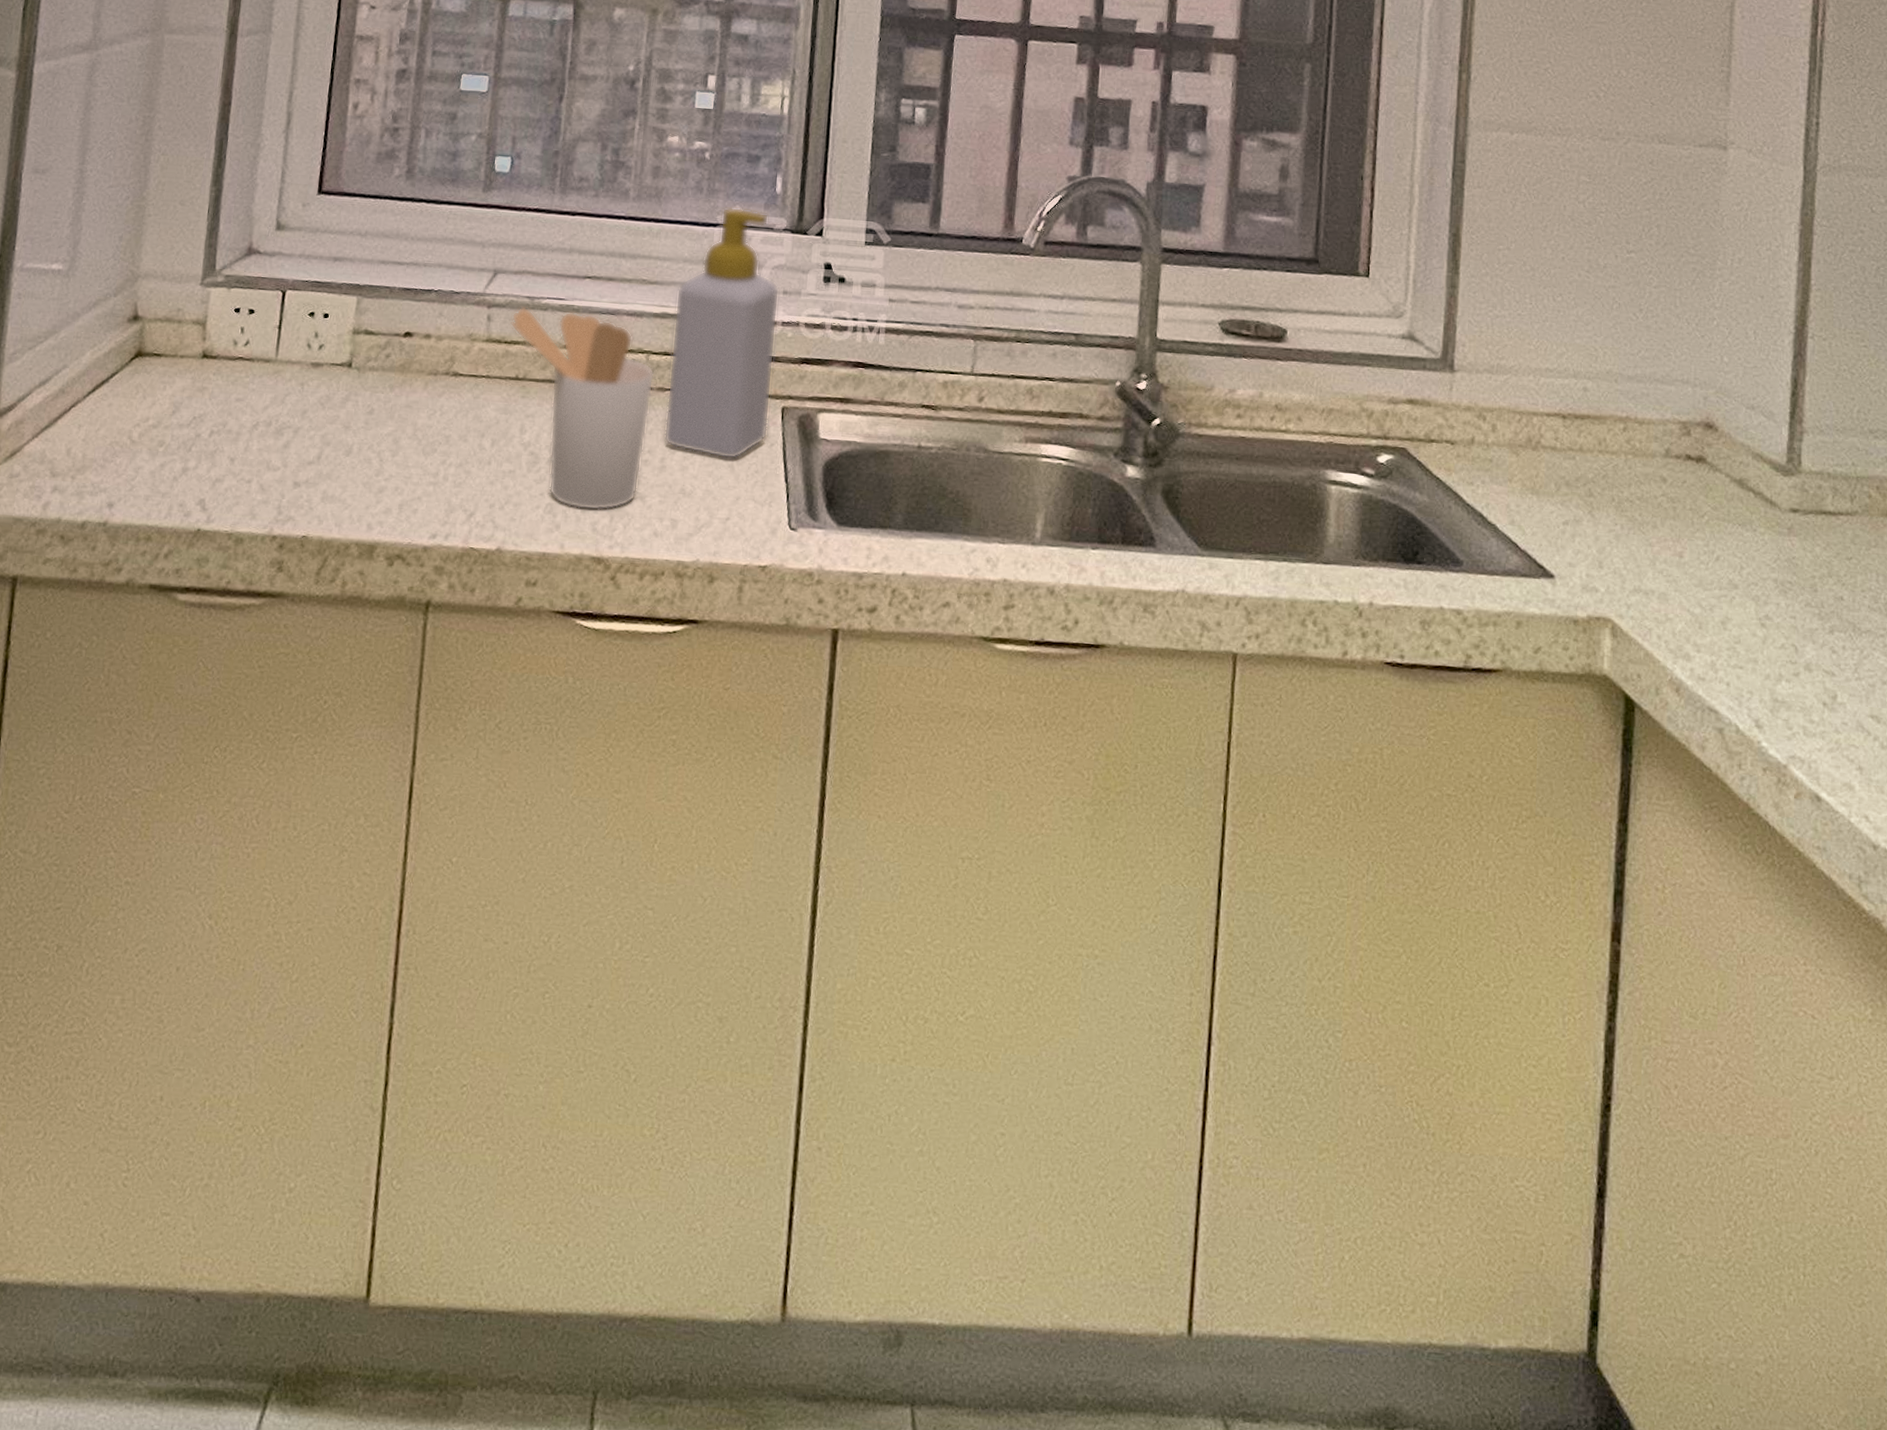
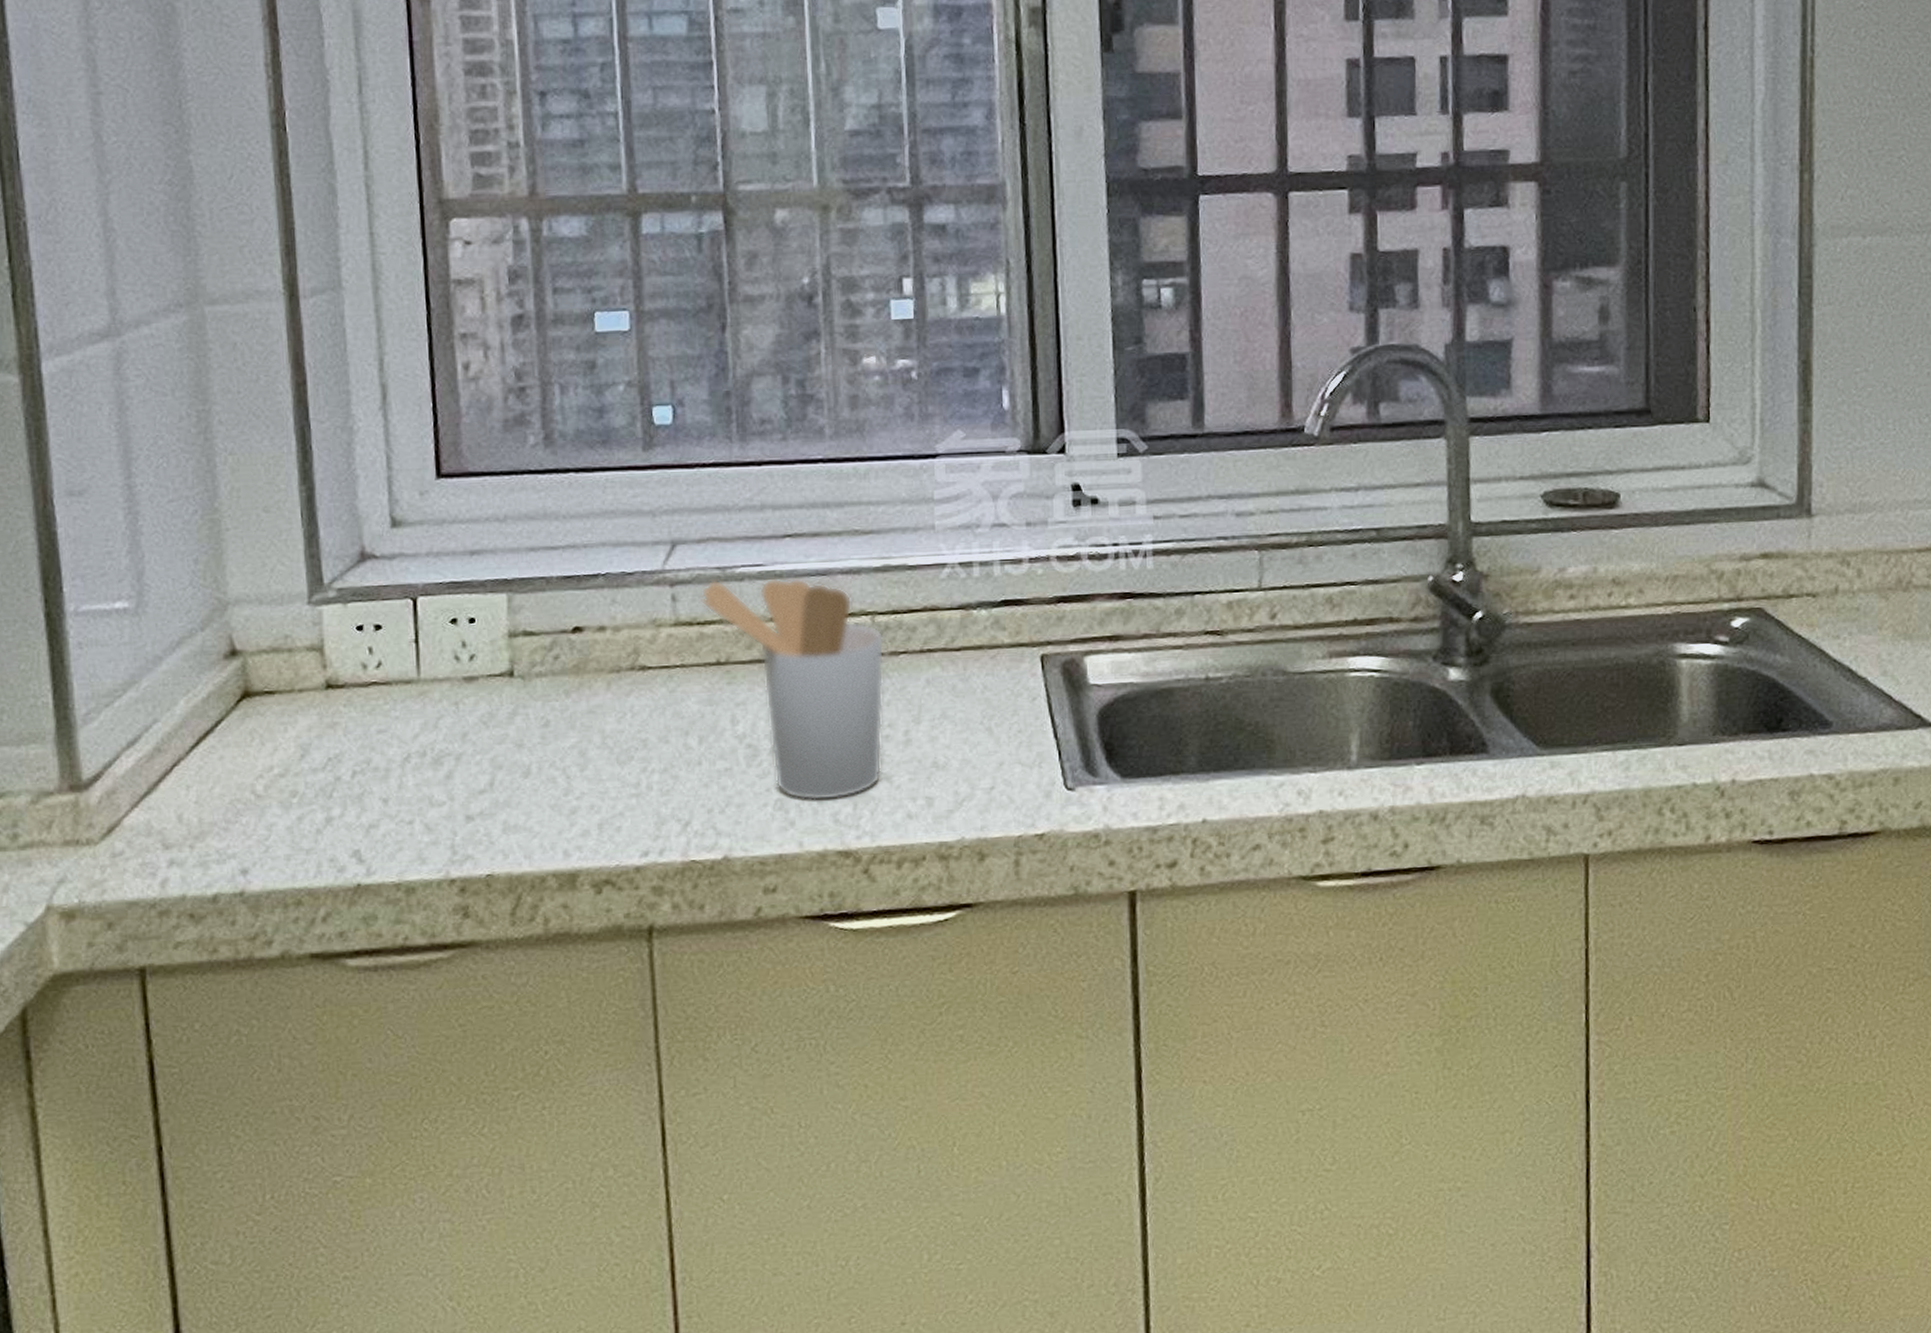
soap bottle: present [663,207,780,460] -> none [898,431,1028,722]

